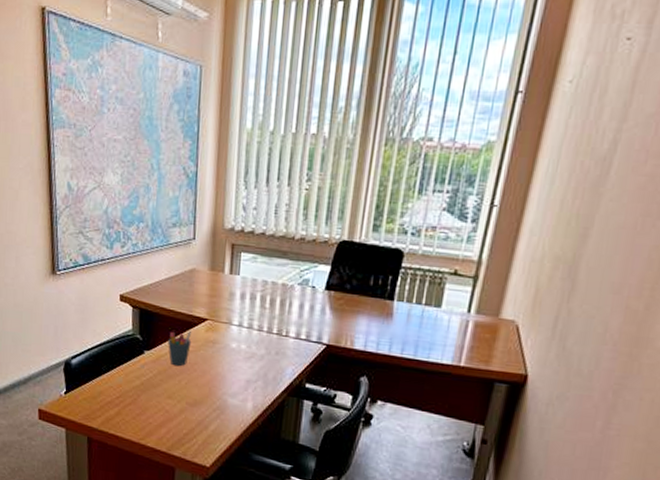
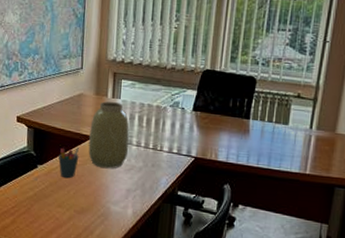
vase: none [202,278,250,357] -> present [88,101,129,169]

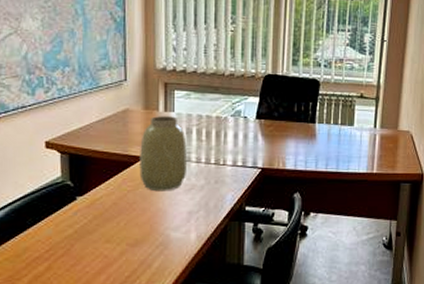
pen holder: present [58,147,79,179] -> none [103,171,129,208]

